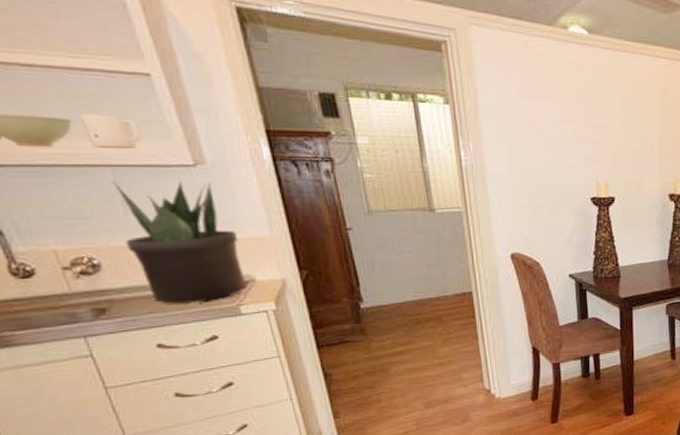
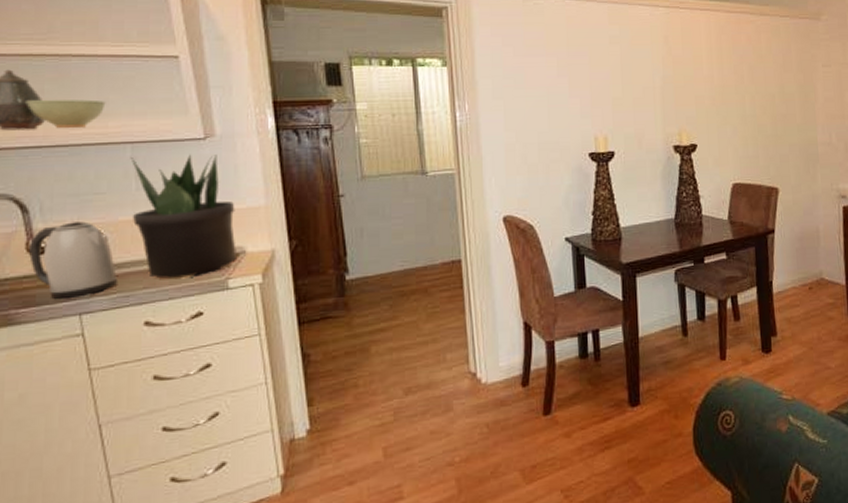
kettle: none [12,246,122,322] -> present [29,221,118,299]
mug: present [79,114,141,148] -> none [112,95,162,126]

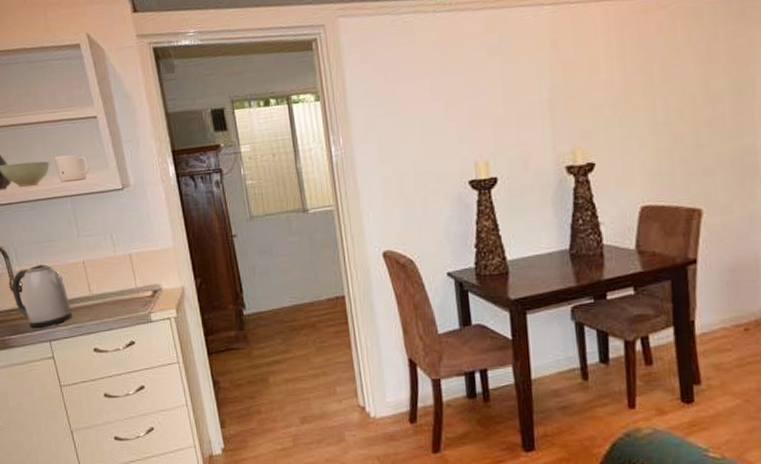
mug: none [112,95,162,126] -> present [54,153,89,182]
planter: present [130,154,236,279] -> none [71,203,155,312]

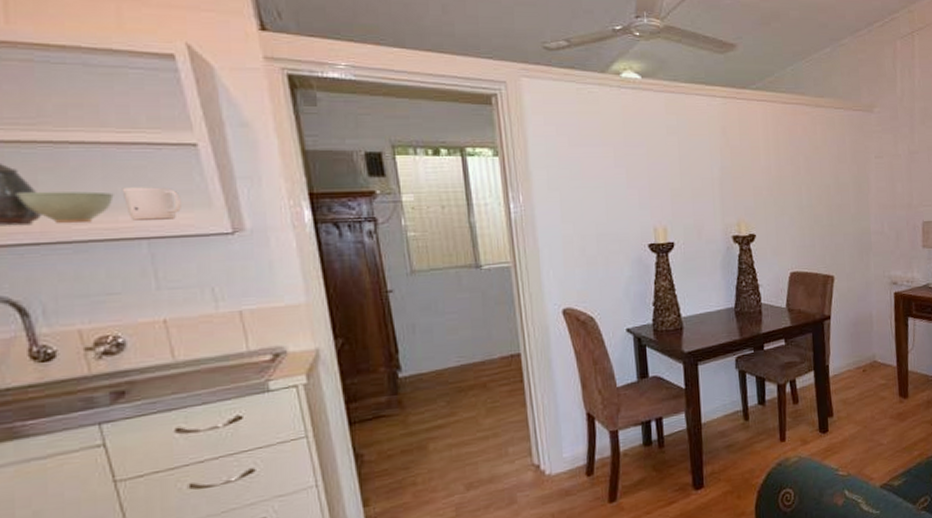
kettle: present [12,264,73,328] -> none [33,324,142,408]

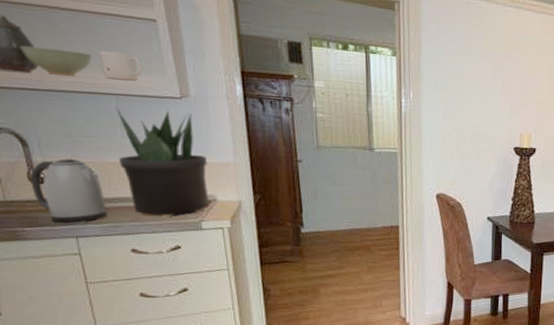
kettle: none [33,324,142,408] -> present [31,158,108,223]
planter: none [147,250,276,383] -> present [115,107,209,216]

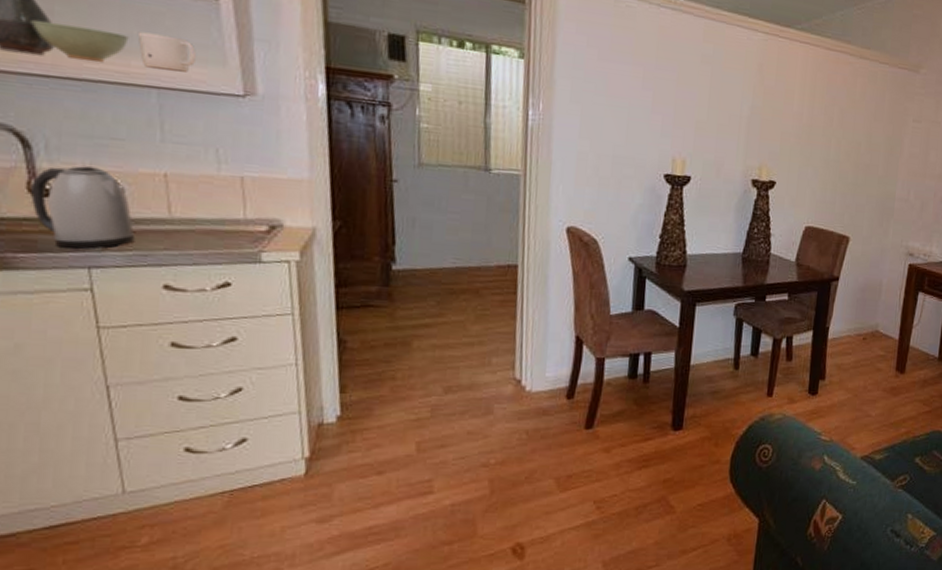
planter: present [115,107,209,216] -> none [155,103,275,244]

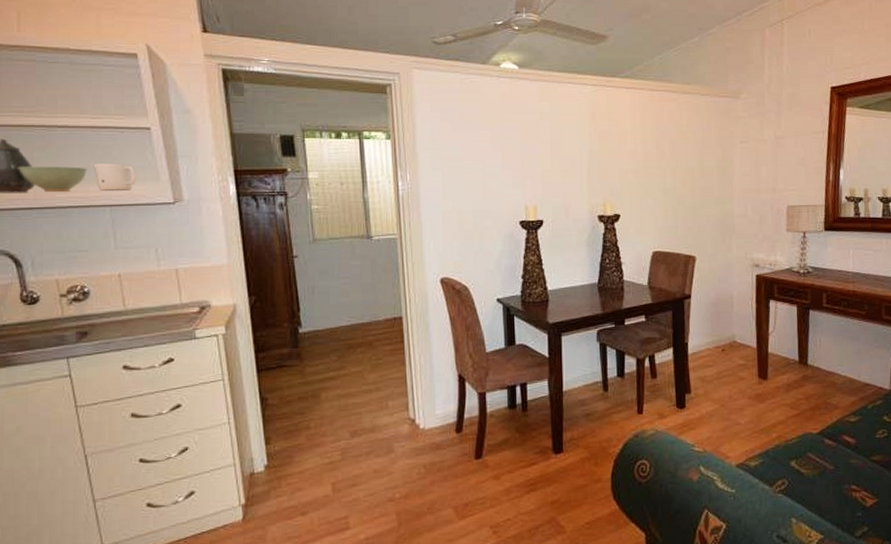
kettle: present [31,166,135,249] -> none [23,276,100,344]

